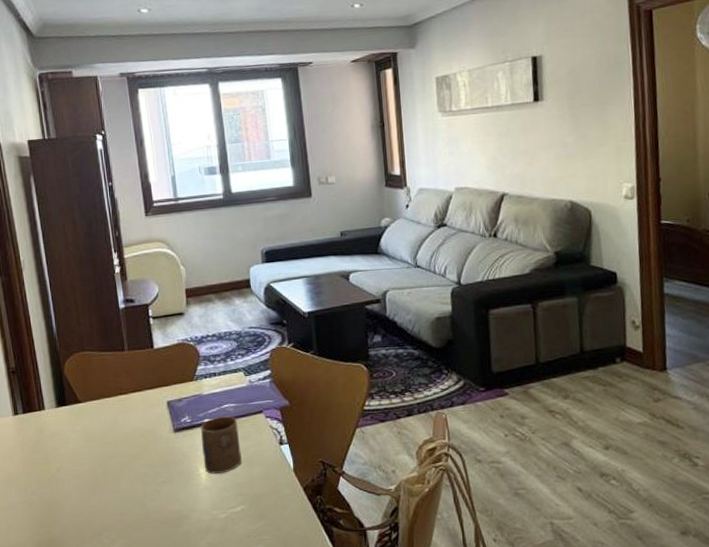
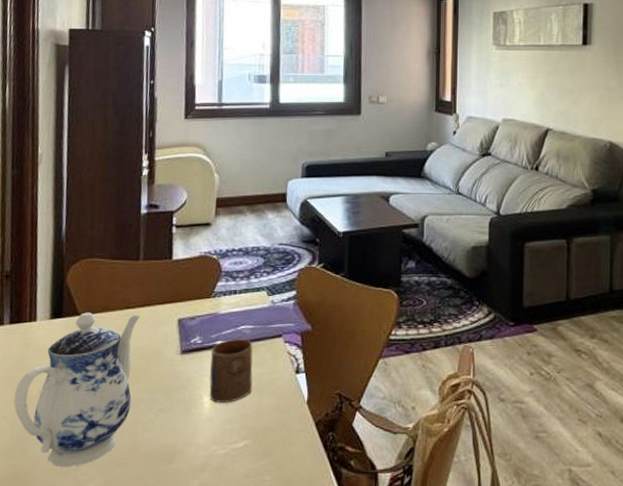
teapot: none [37,399,138,532] -> present [14,312,140,467]

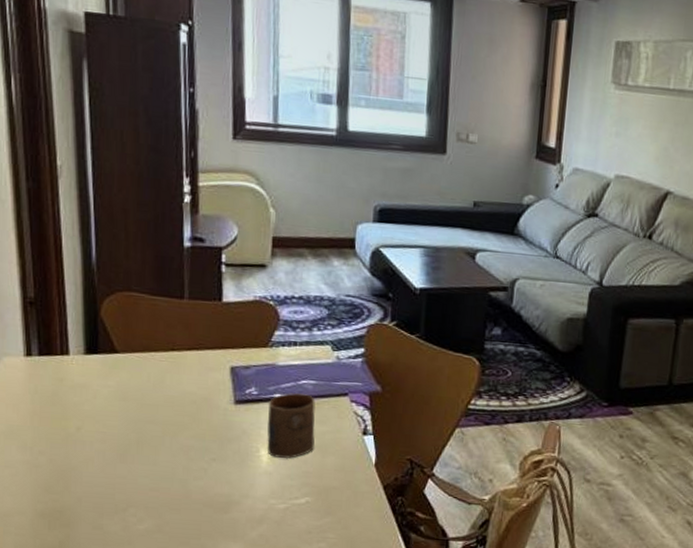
teapot: present [14,312,140,467] -> none [50,350,187,507]

